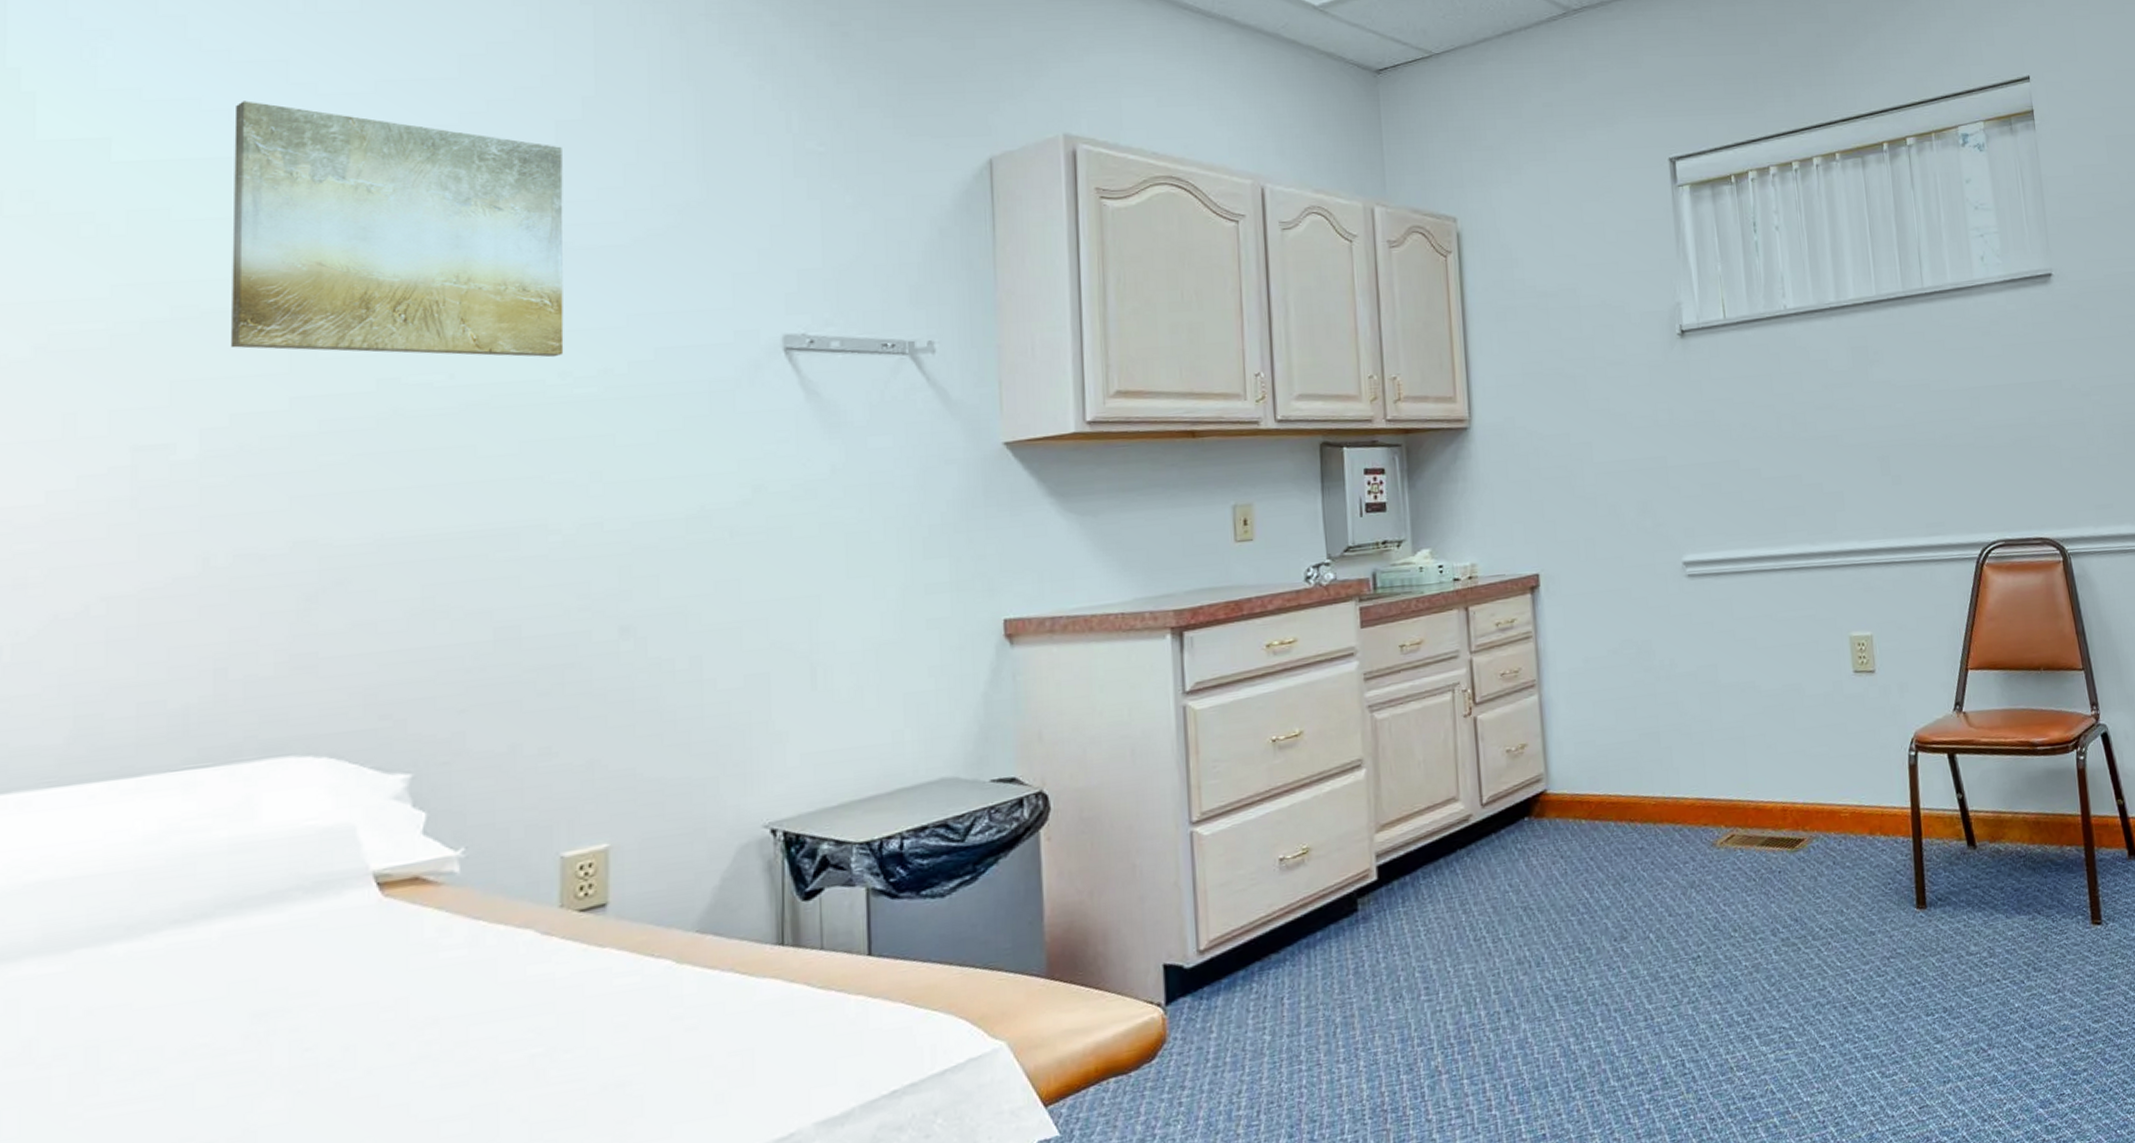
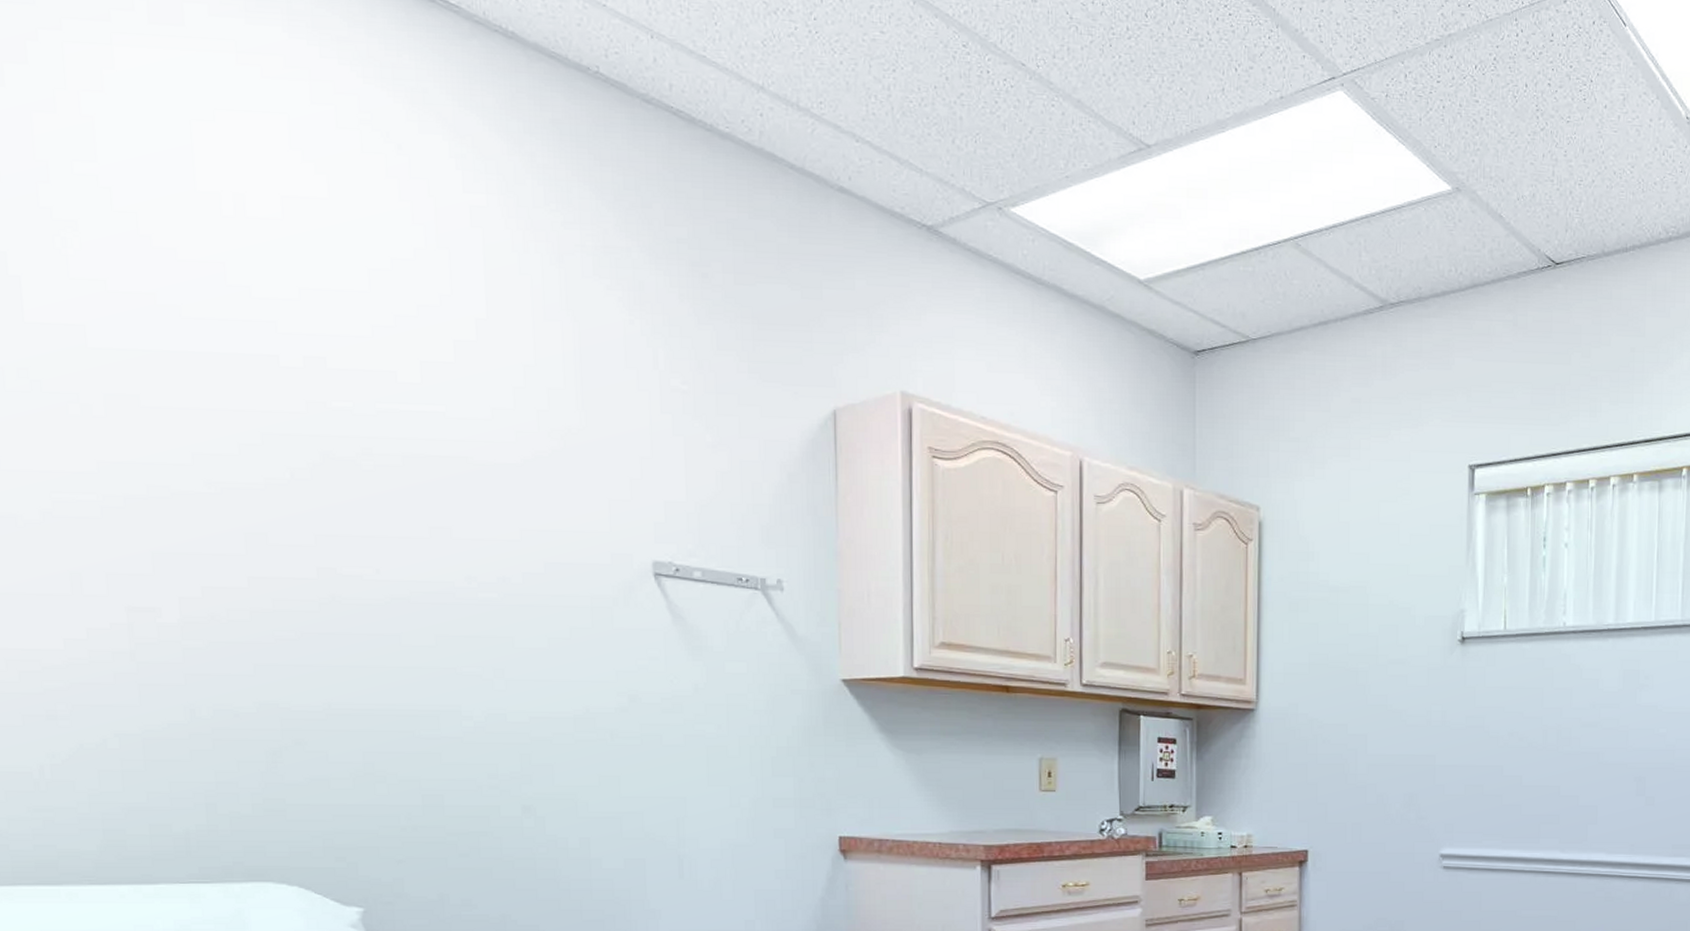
wall art: present [232,101,564,358] -> none [184,299,469,563]

